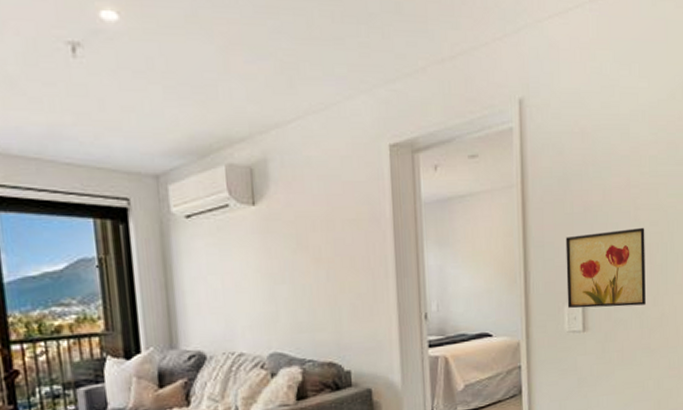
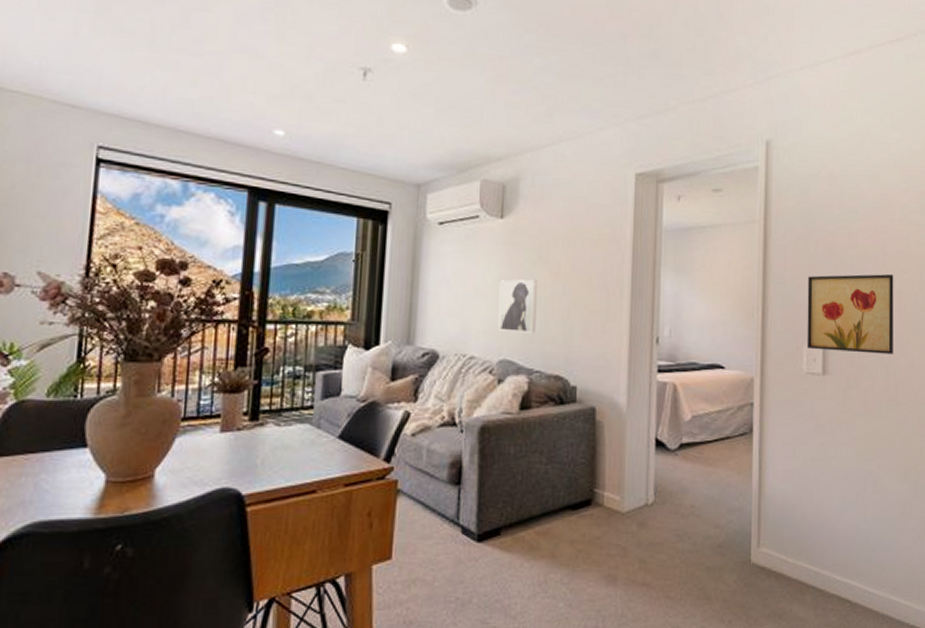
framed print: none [260,268,303,324] -> present [498,279,538,333]

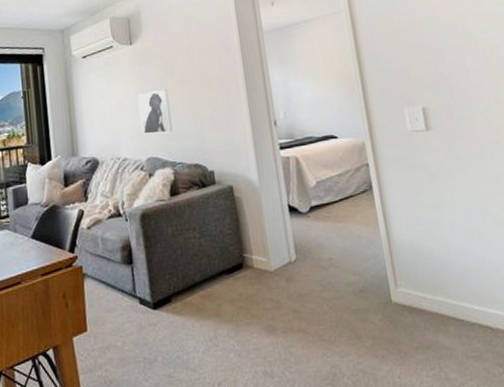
wall art: present [806,274,894,354] -> none [396,35,488,110]

